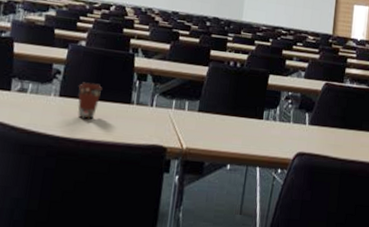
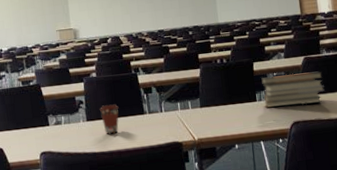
book stack: none [270,94,341,137] -> present [261,71,325,109]

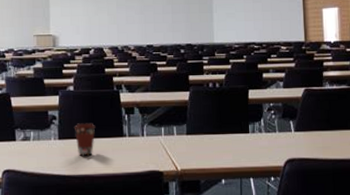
book stack: present [261,71,325,109] -> none [256,105,325,142]

